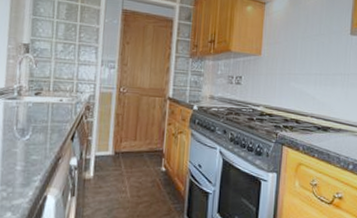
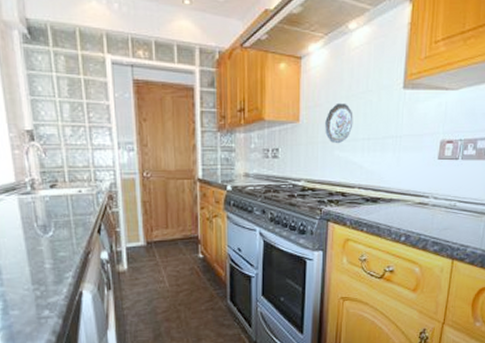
decorative plate: none [283,42,308,77] -> present [325,103,353,144]

